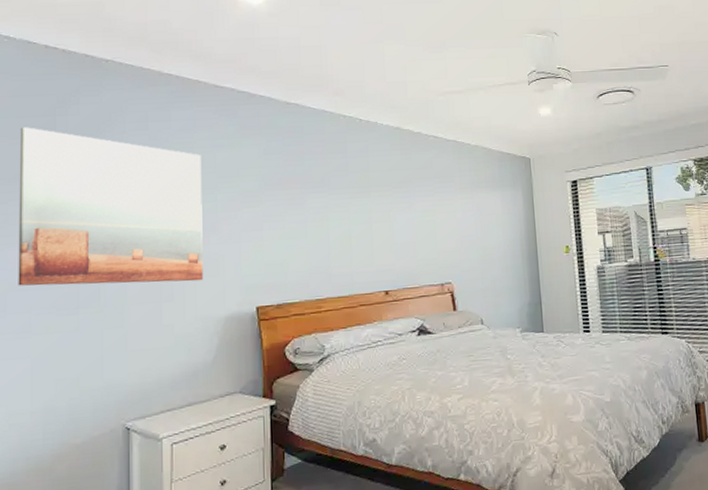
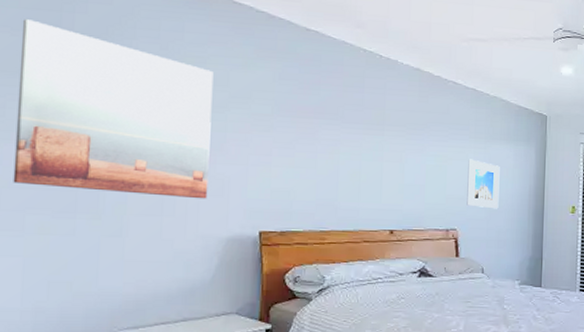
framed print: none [456,210,492,258] -> present [467,159,500,209]

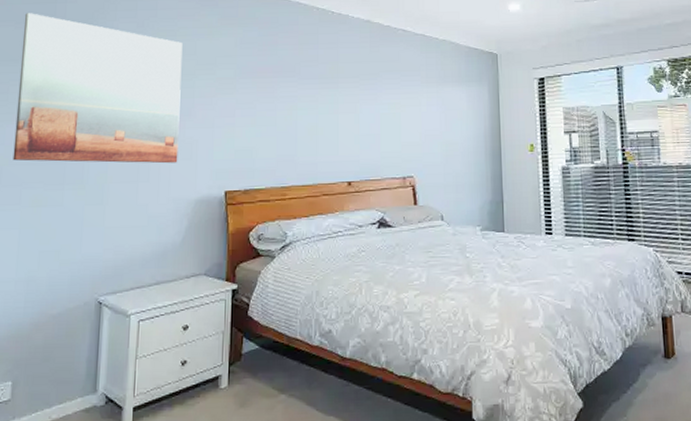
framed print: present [467,159,500,209] -> none [421,104,455,153]

